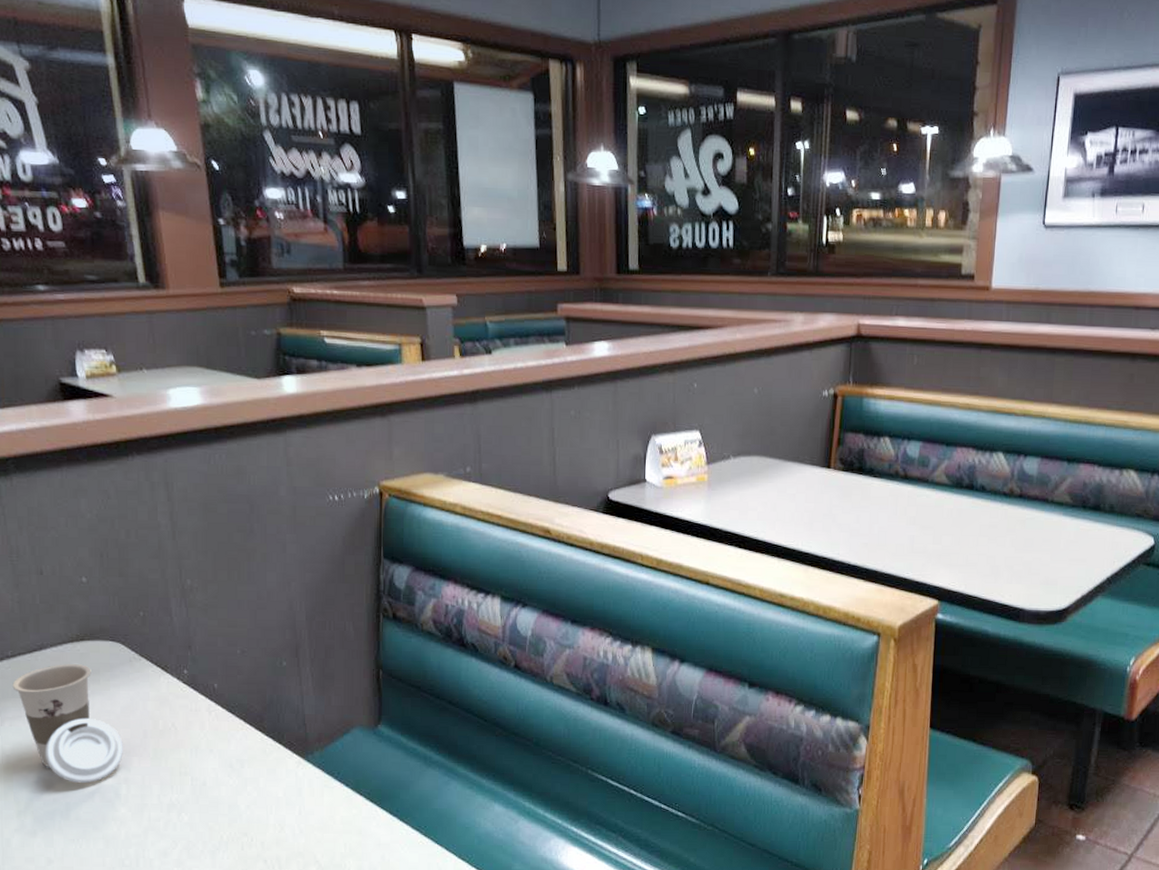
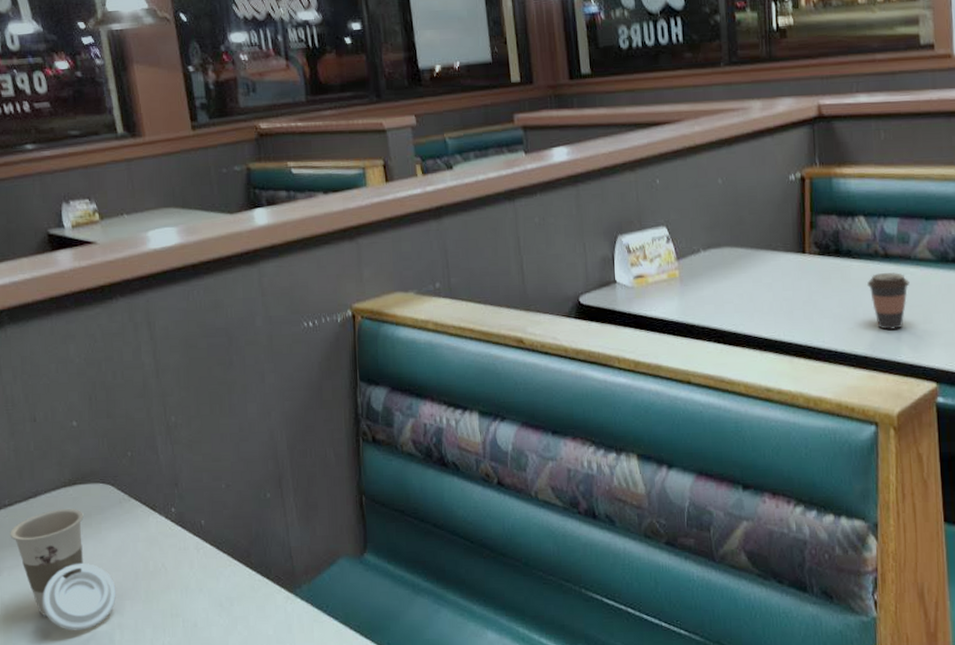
coffee cup: none [885,493,925,549] -> present [867,273,910,331]

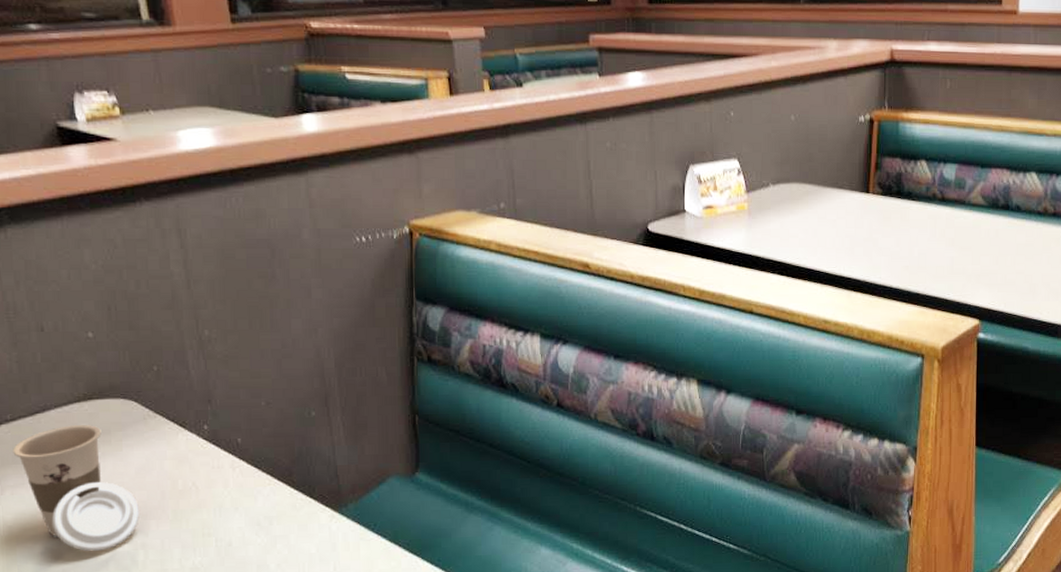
coffee cup: present [867,273,910,331] -> none [924,216,962,270]

